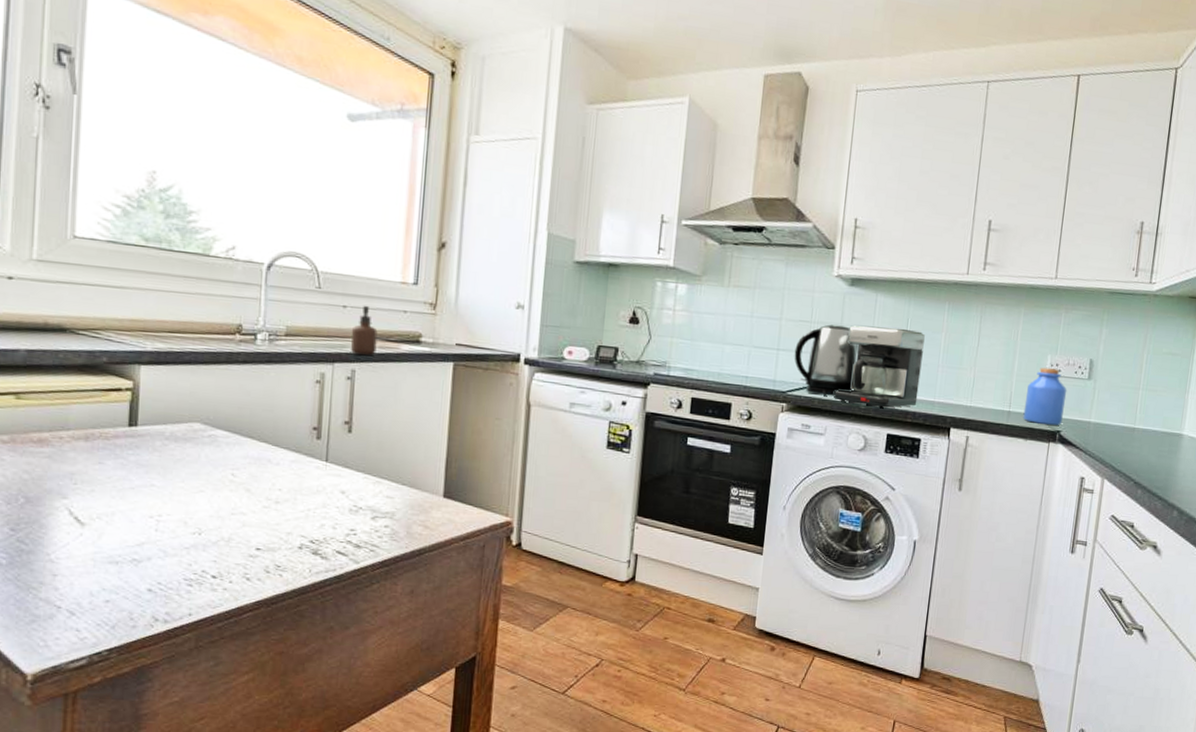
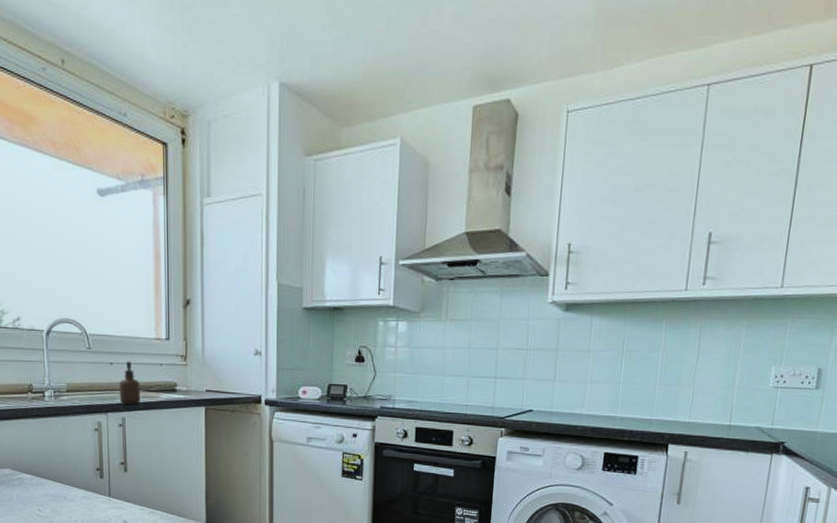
kettle: present [794,324,860,396] -> none [511,350,576,419]
coffee maker: present [834,325,925,408] -> none [551,349,642,428]
jar: present [1023,367,1067,425] -> none [744,380,793,437]

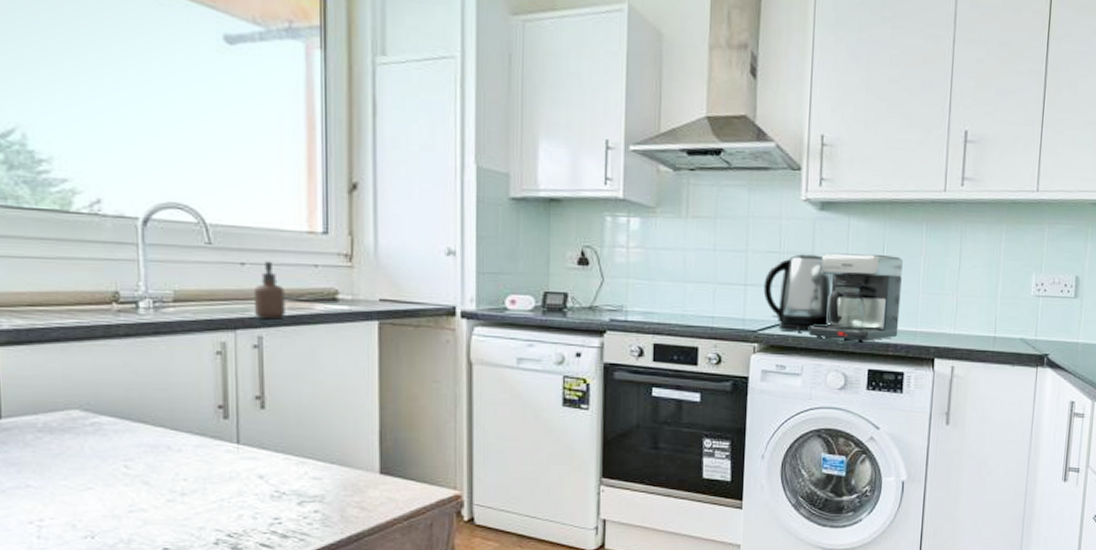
kettle: none [511,350,576,419] -> present [763,254,834,333]
coffee maker: none [551,349,642,428] -> present [809,253,903,342]

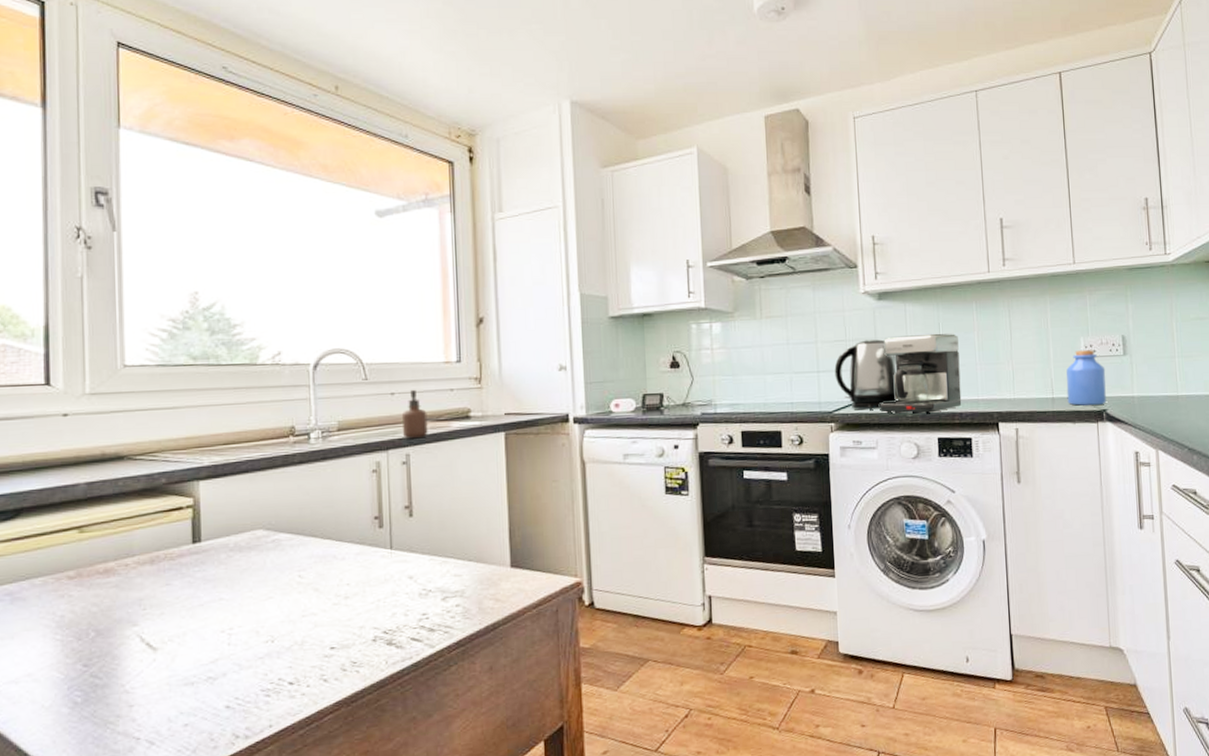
jar: none [1009,288,1054,348] -> present [1066,350,1106,406]

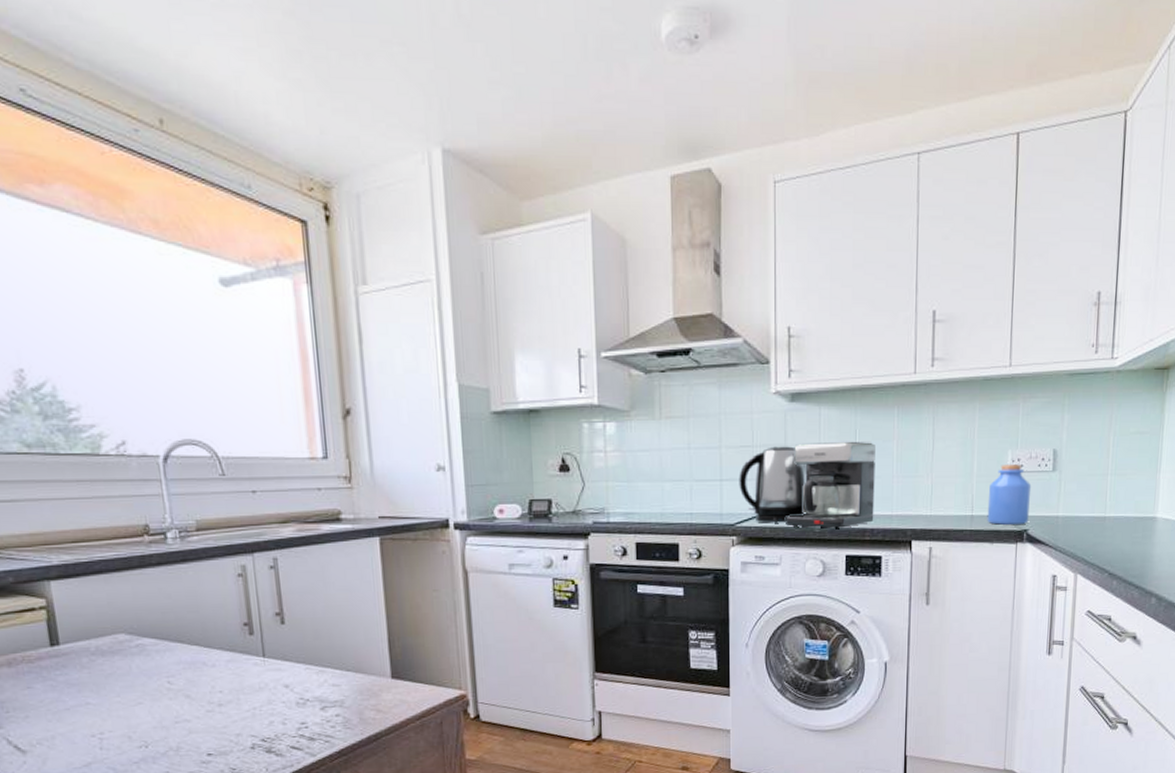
soap dispenser: present [401,389,428,439] -> none [265,487,296,542]

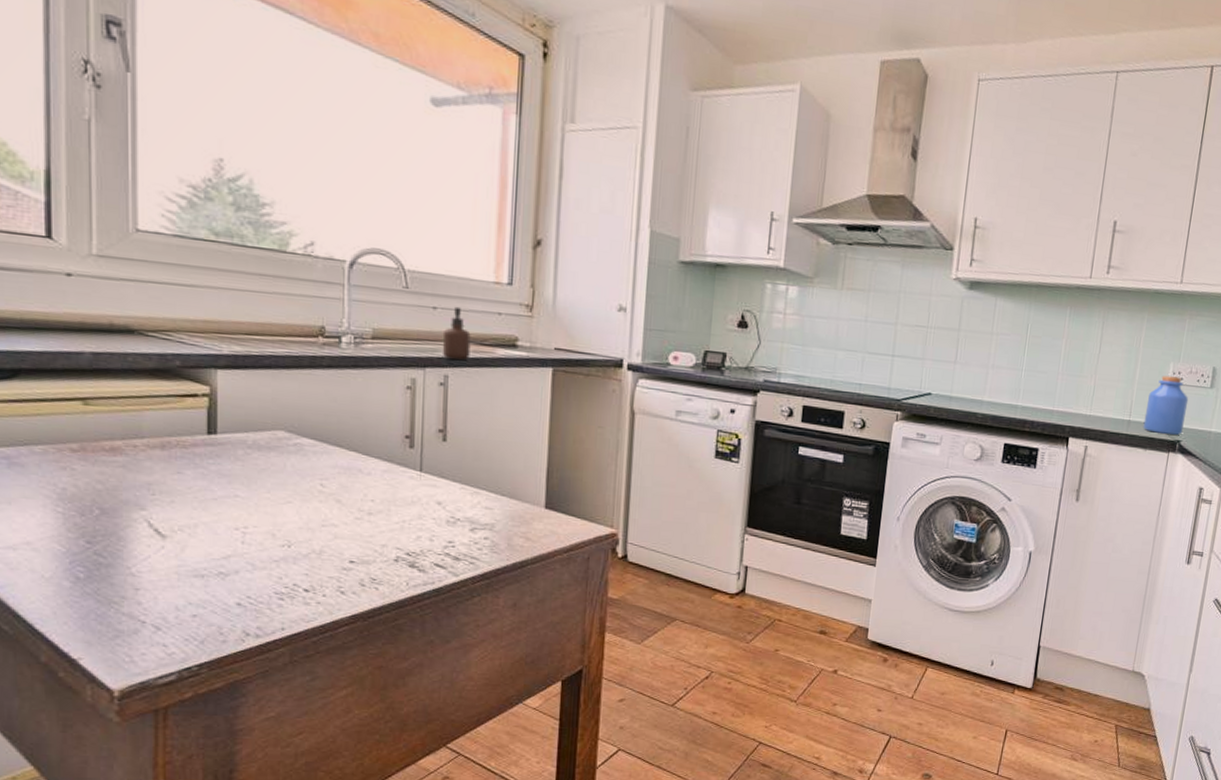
soap dispenser: none [265,487,296,542] -> present [442,306,471,361]
kettle: present [739,446,808,523] -> none [909,329,978,405]
coffee maker: present [786,441,876,528] -> none [950,331,1045,417]

